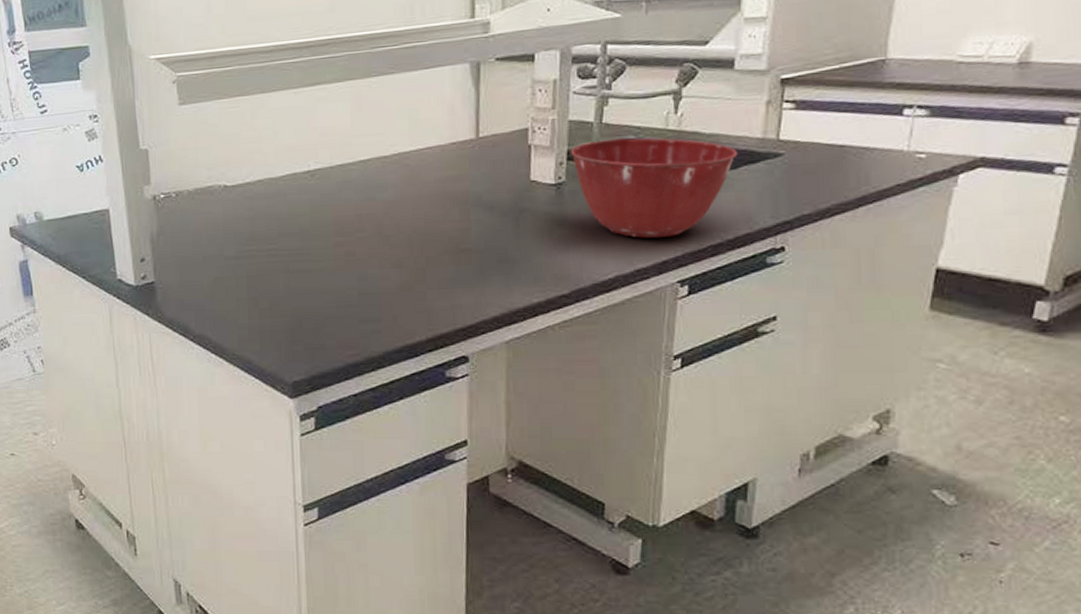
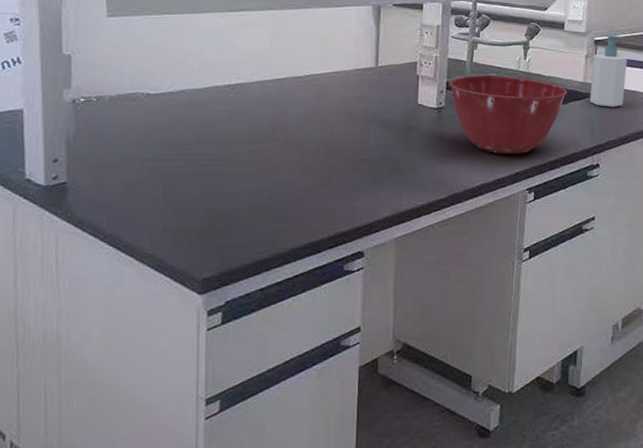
soap bottle: none [772,68,832,170] -> present [590,34,627,107]

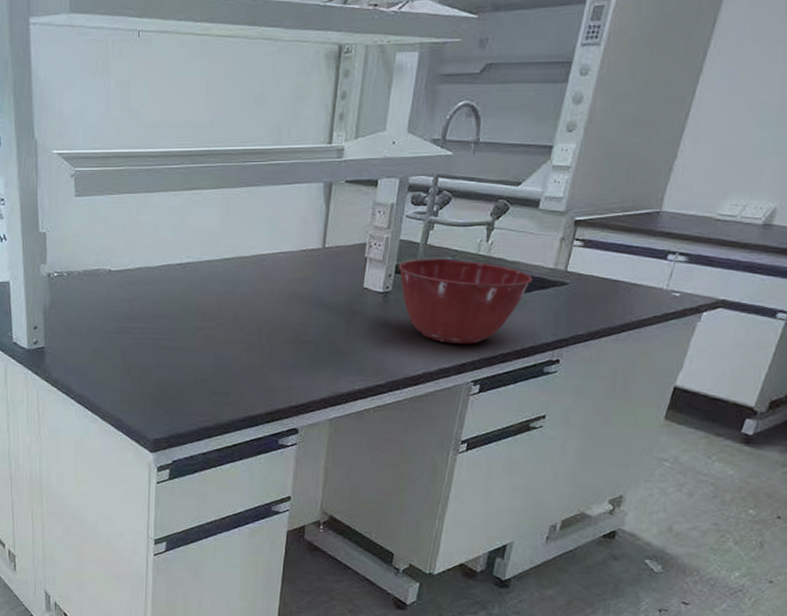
soap bottle: present [590,34,627,107] -> none [559,213,613,298]

